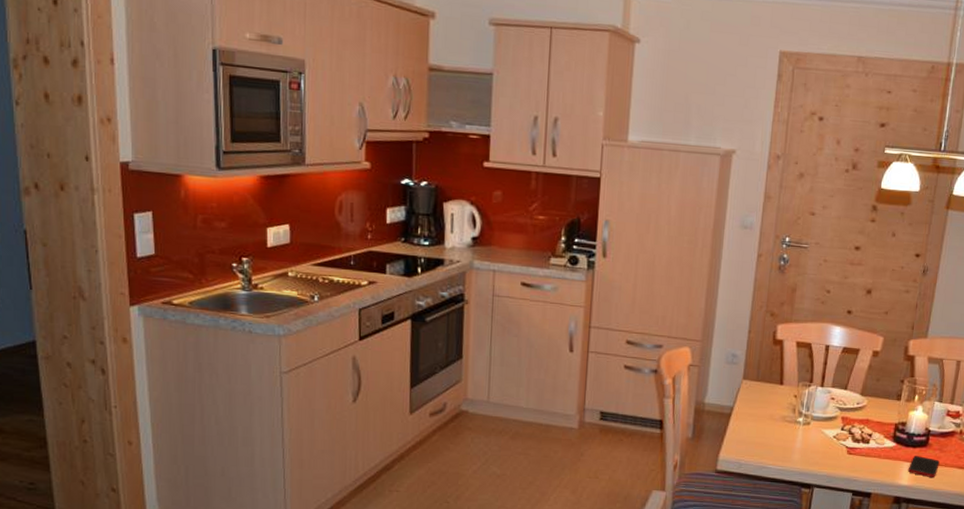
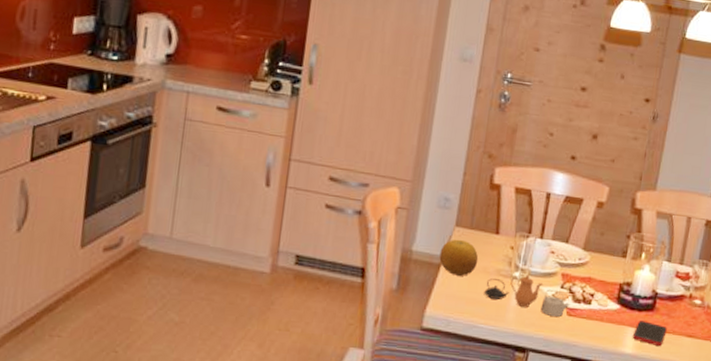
fruit: none [729,390,765,423] -> present [439,239,479,276]
teapot: none [771,419,850,455] -> present [483,274,570,317]

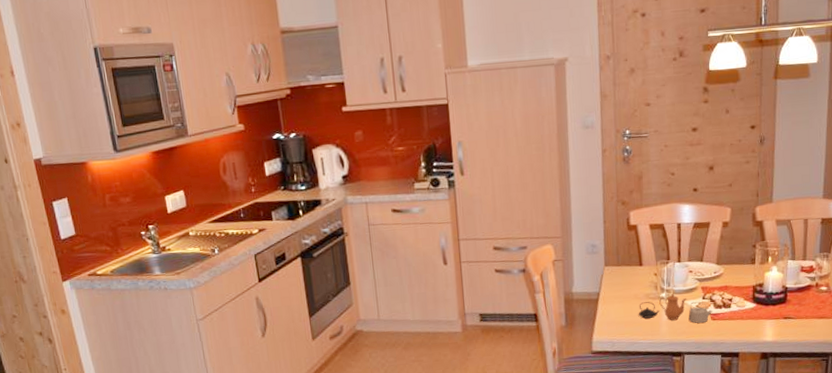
fruit: present [439,239,479,276] -> none [596,276,629,306]
cell phone: present [633,320,667,346] -> none [771,312,800,331]

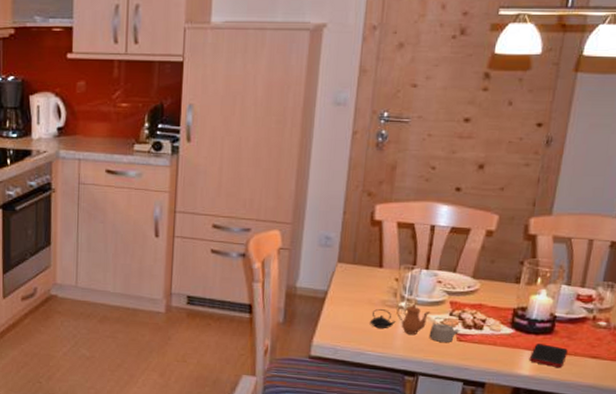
cell phone: none [771,312,800,331] -> present [530,344,568,367]

